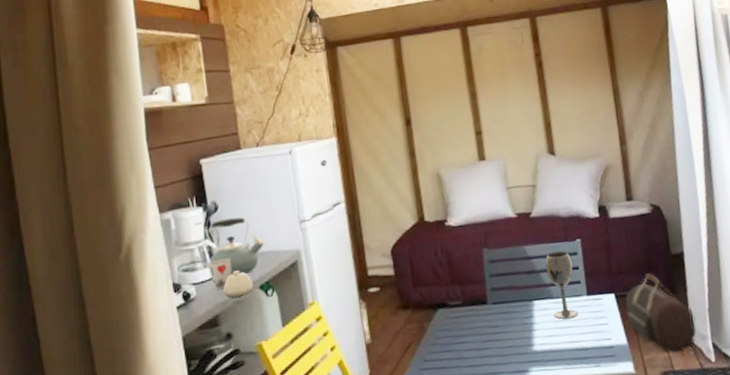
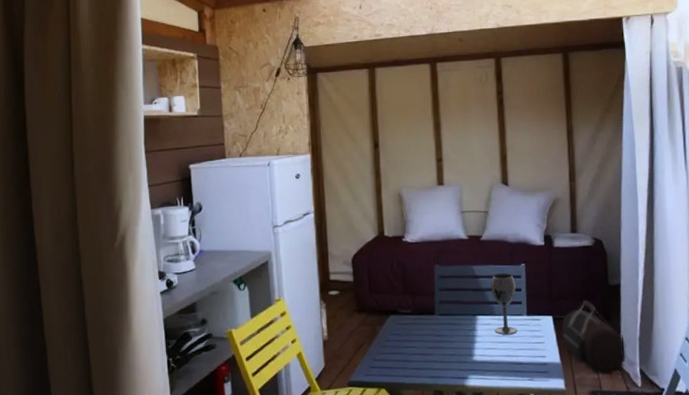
cup: present [208,258,232,290] -> none [190,253,210,281]
kettle: present [209,217,265,275] -> none [191,218,241,269]
sugar bowl: present [223,271,254,298] -> none [201,265,229,288]

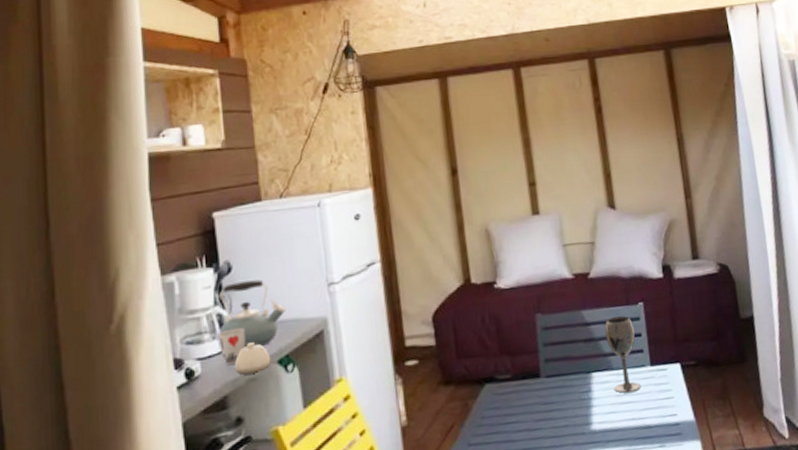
cup: none [190,253,210,281] -> present [218,327,245,366]
kettle: none [191,218,241,269] -> present [219,279,286,348]
sugar bowl: none [201,265,229,288] -> present [234,342,271,375]
duffel bag: present [562,300,625,374] -> none [692,339,767,428]

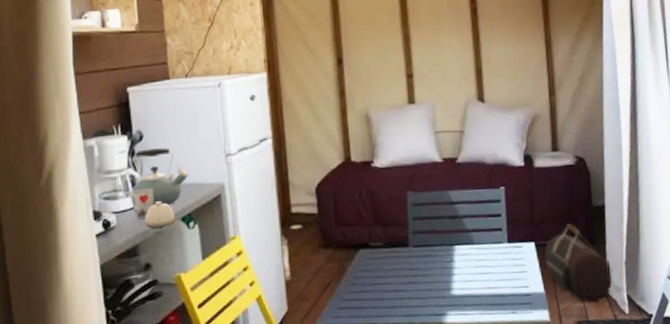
wine glass: present [605,316,641,394] -> none [469,198,498,266]
duffel bag: none [692,339,767,428] -> present [545,224,611,302]

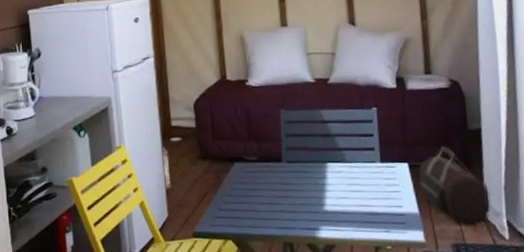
cup: present [131,188,154,220] -> none [30,99,50,128]
kettle: present [132,148,189,206] -> none [31,64,80,116]
sugar bowl: present [144,201,176,228] -> none [41,112,68,135]

